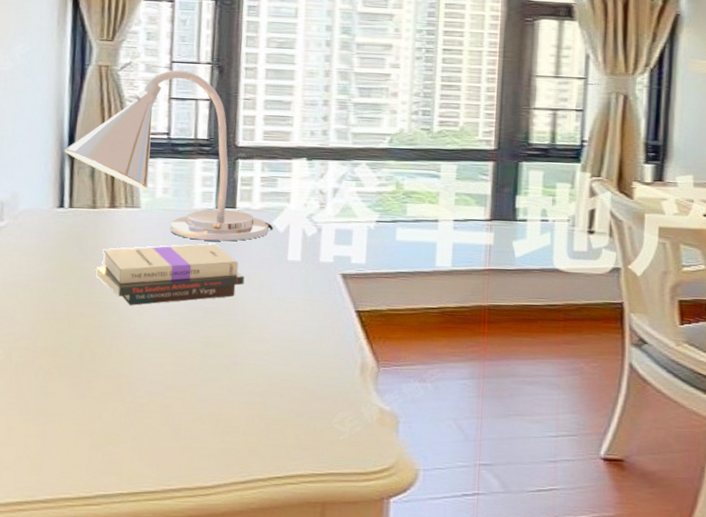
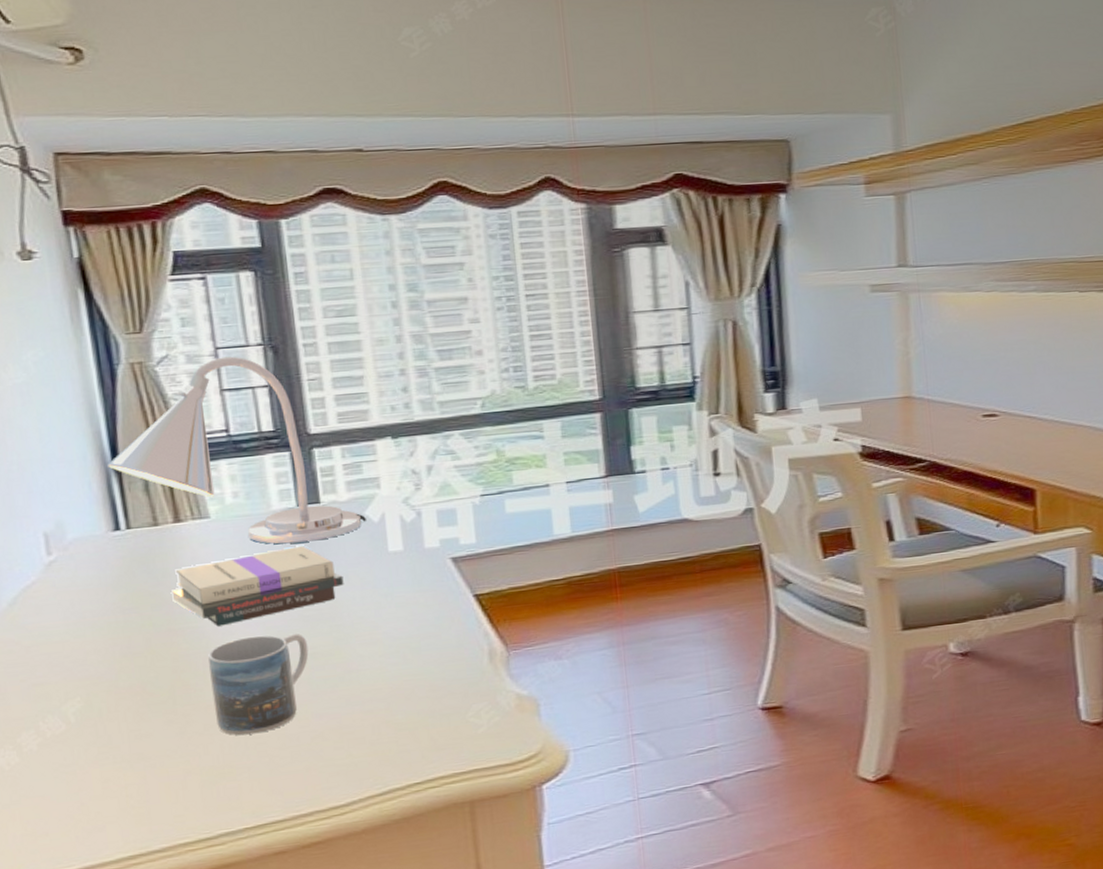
mug: none [113,318,204,408] -> present [208,634,309,736]

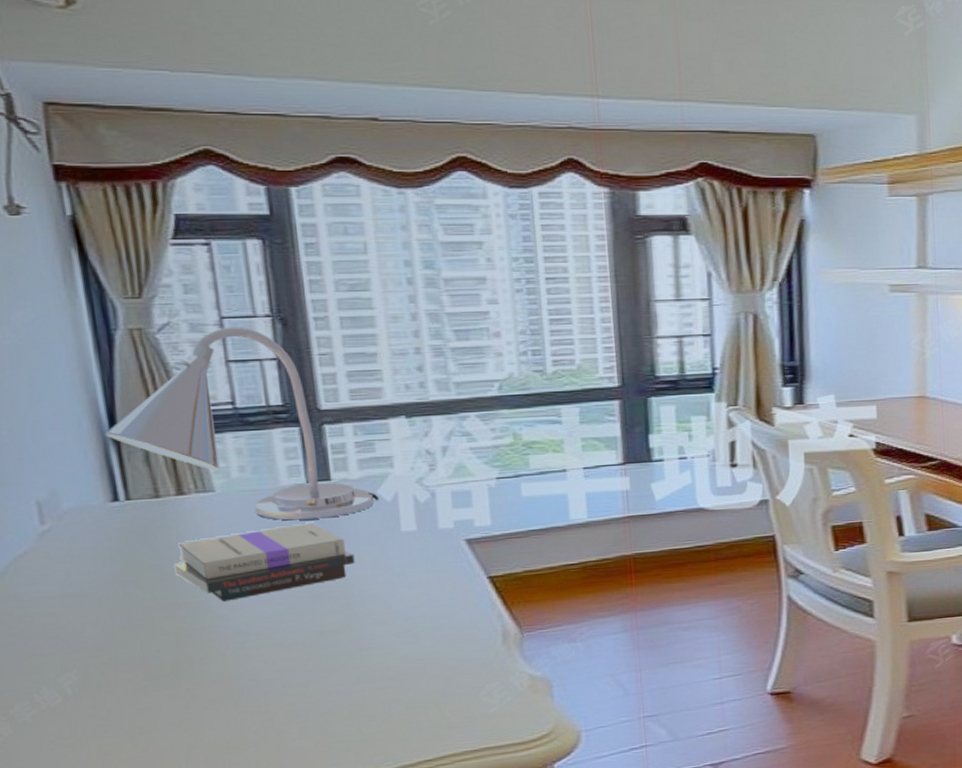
mug: present [208,634,309,736] -> none [213,611,318,711]

